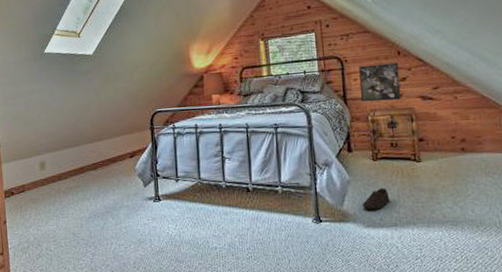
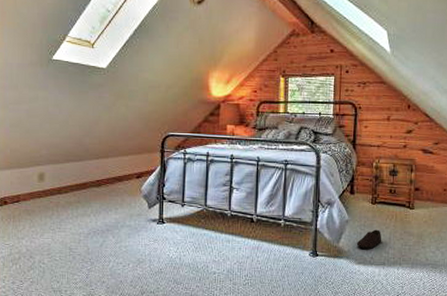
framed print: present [359,62,401,102] -> none [368,114,407,150]

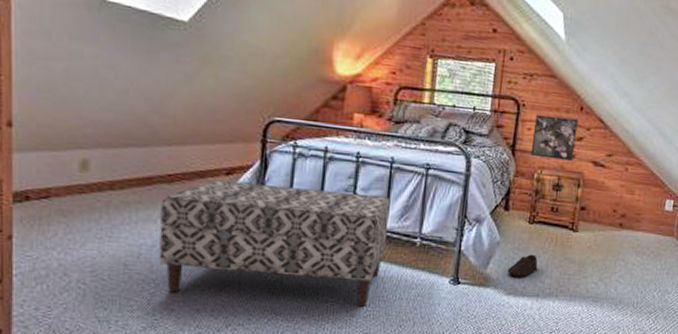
bench: none [93,182,259,277] -> present [159,180,390,307]
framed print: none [368,114,407,150] -> present [530,114,579,161]

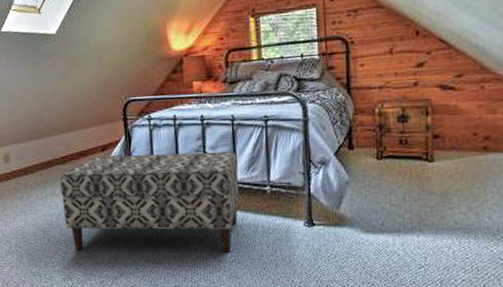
shoe: present [507,254,538,277] -> none [361,190,394,214]
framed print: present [530,114,579,161] -> none [367,44,416,92]

